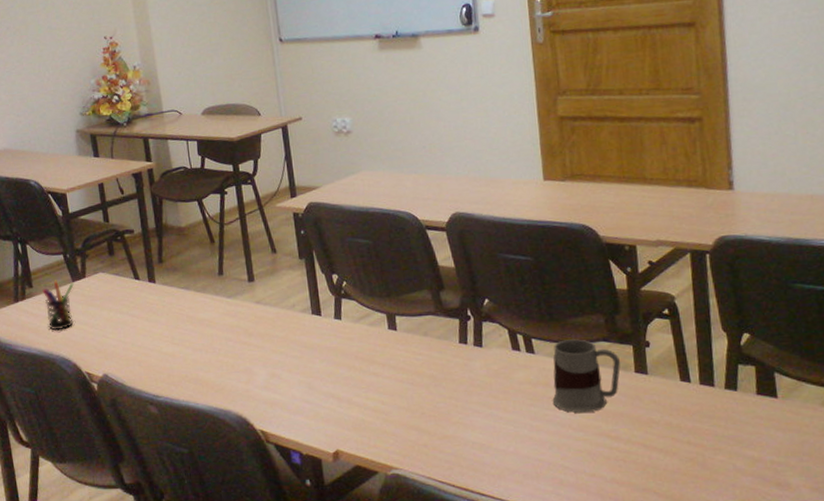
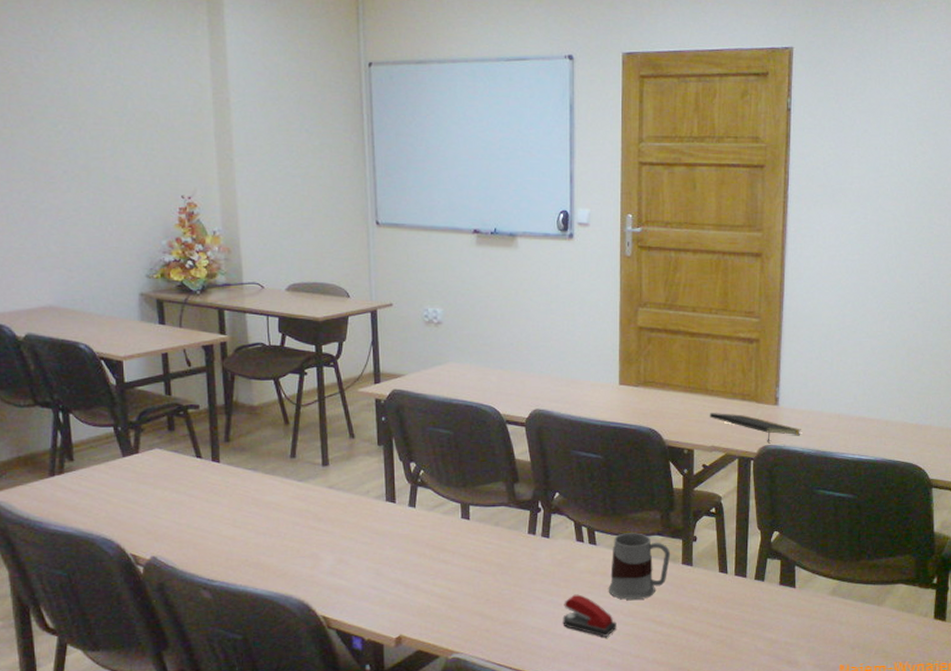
pen holder: present [42,280,74,330] -> none [85,454,124,508]
stapler: none [504,407,566,453] -> present [562,594,616,637]
notepad: none [650,203,765,234] -> present [709,413,801,444]

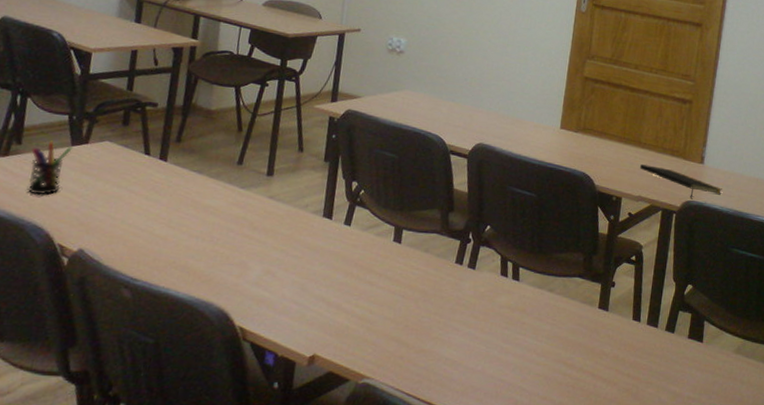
pen holder: none [85,454,124,508] -> present [28,140,72,194]
stapler: present [562,594,616,637] -> none [476,328,529,375]
mug: present [608,532,671,600] -> none [524,272,589,340]

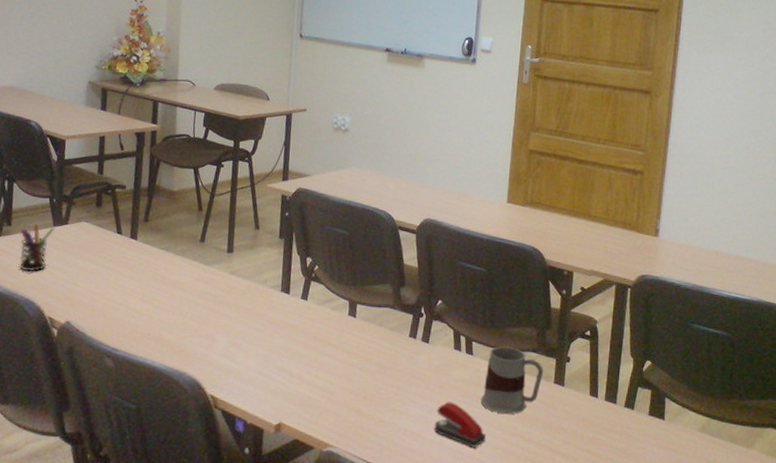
stapler: none [476,328,529,375] -> present [434,401,486,448]
mug: none [524,272,589,340] -> present [480,346,544,414]
notepad: present [639,164,722,199] -> none [590,238,679,273]

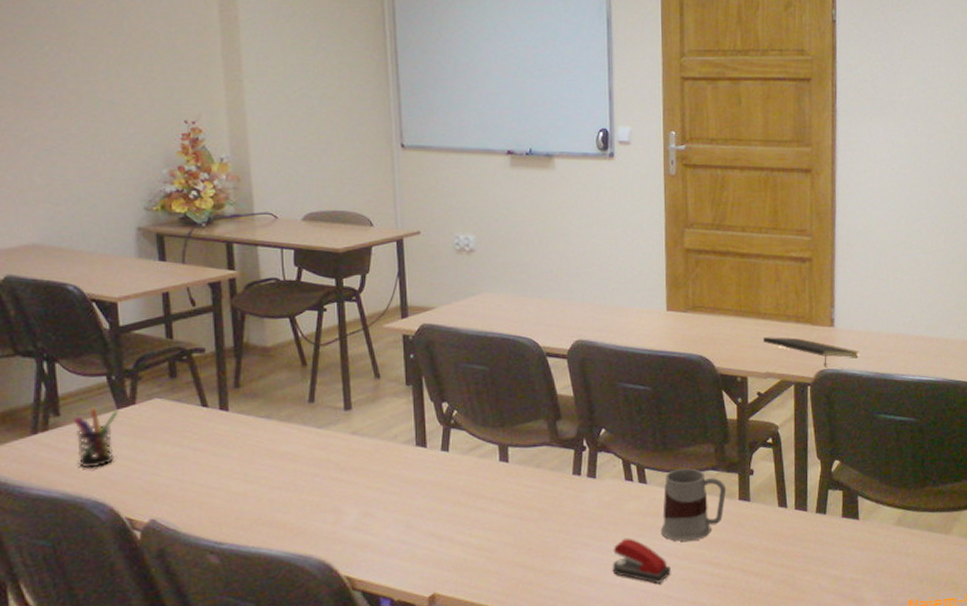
notepad: none [590,238,679,273] -> present [762,337,859,368]

